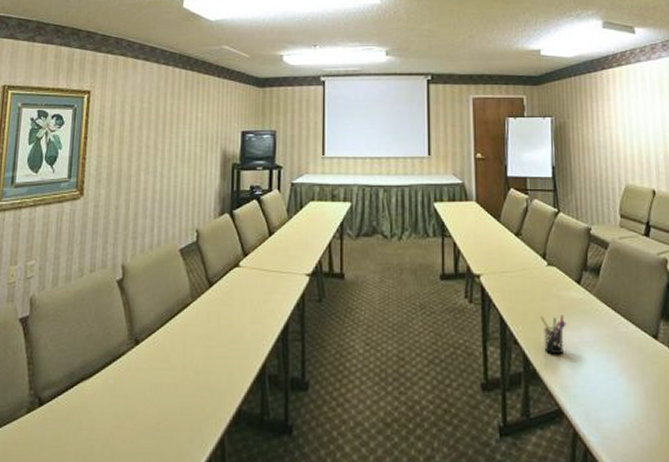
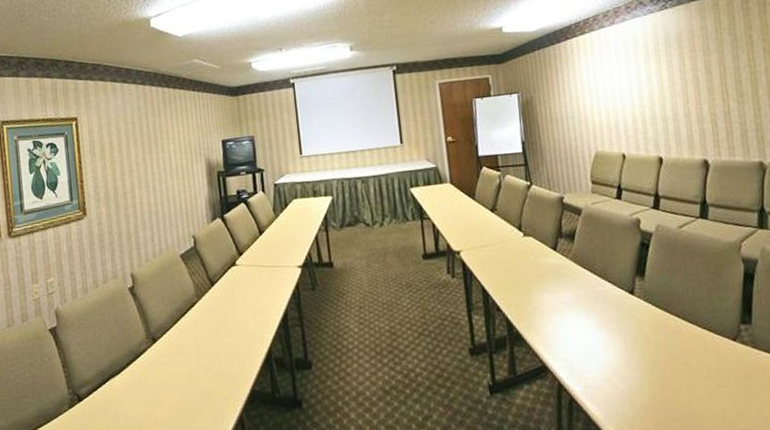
pen holder: present [540,315,566,355] -> none [520,280,545,317]

